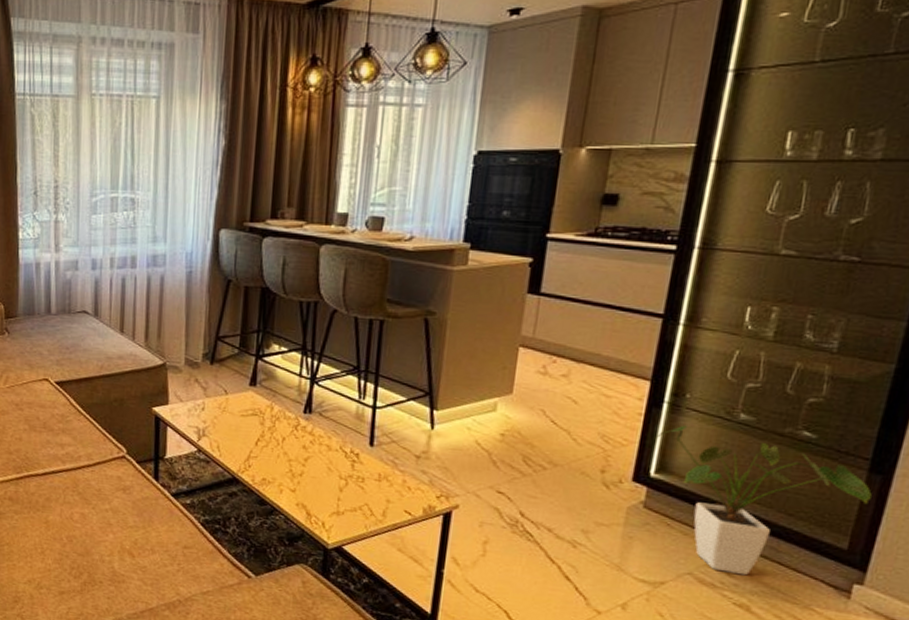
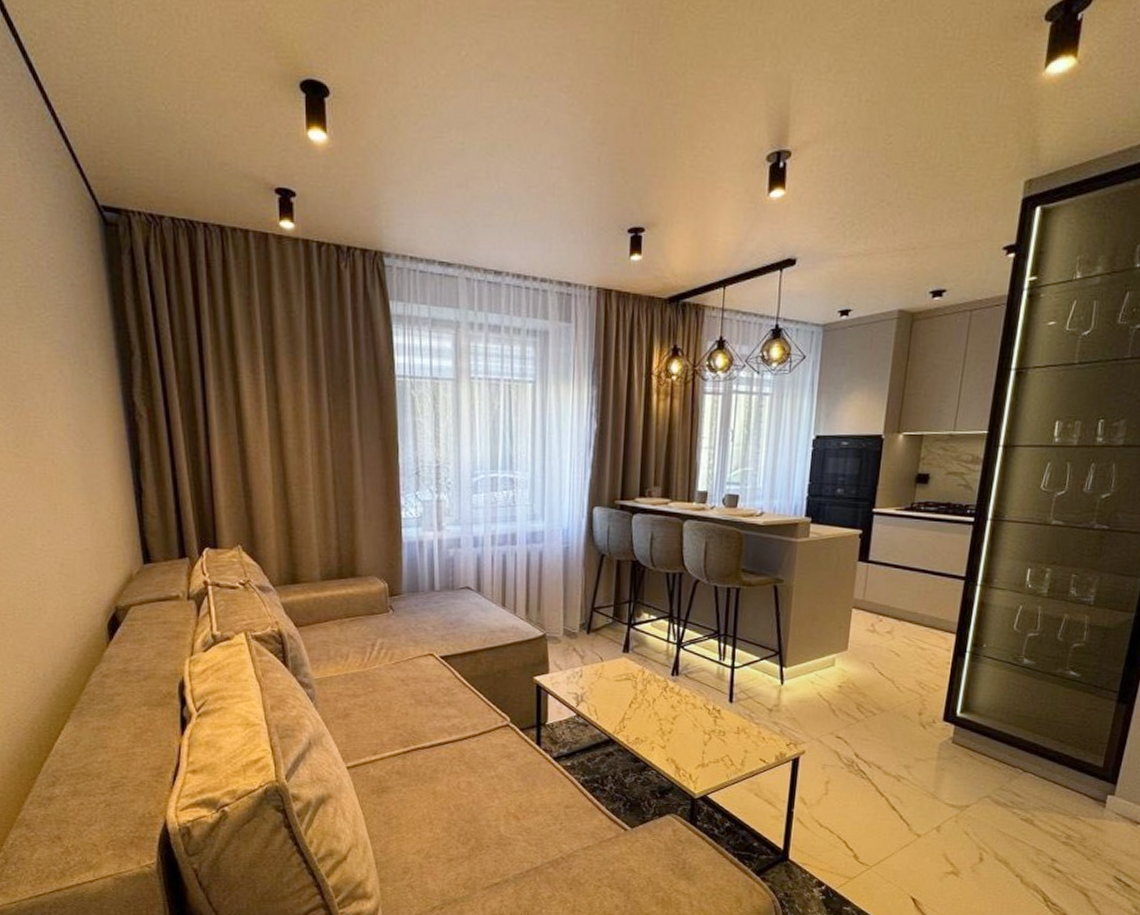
house plant: present [656,425,872,576] -> none [961,670,1120,795]

